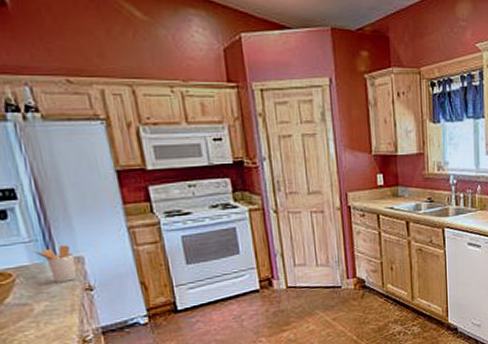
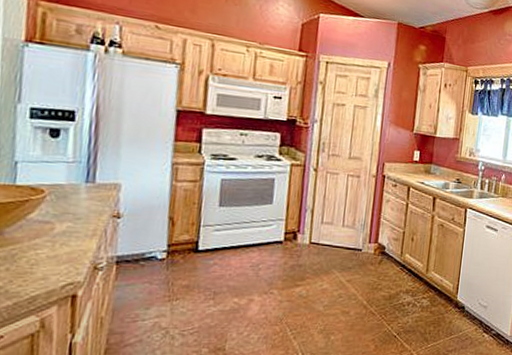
utensil holder: present [32,245,78,282] -> none [73,170,113,206]

